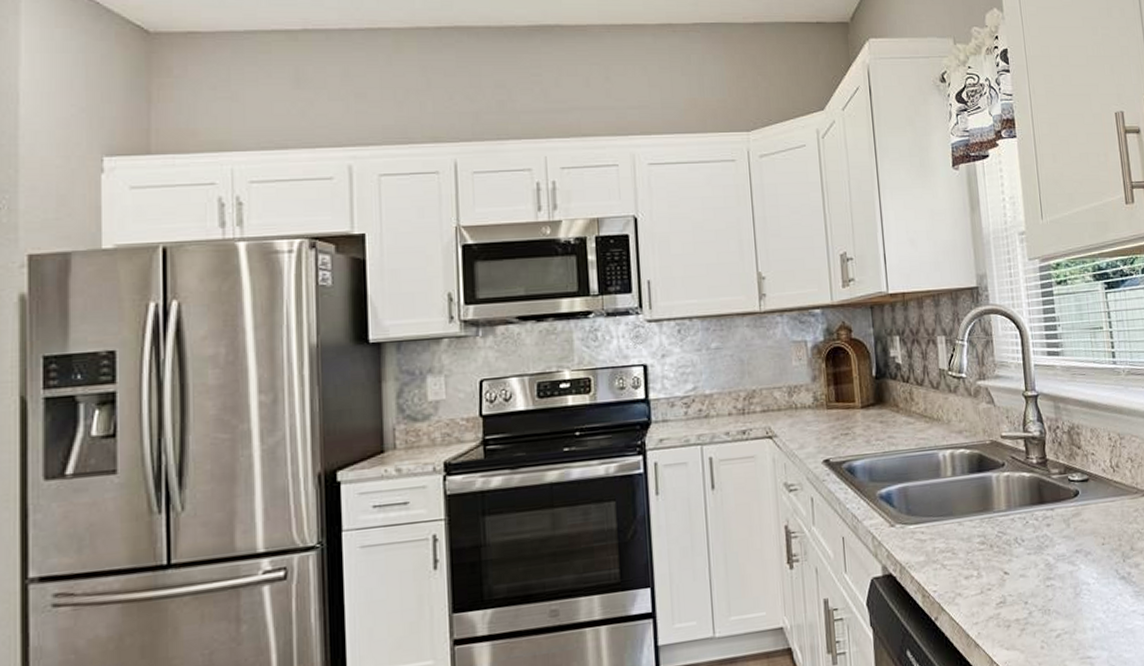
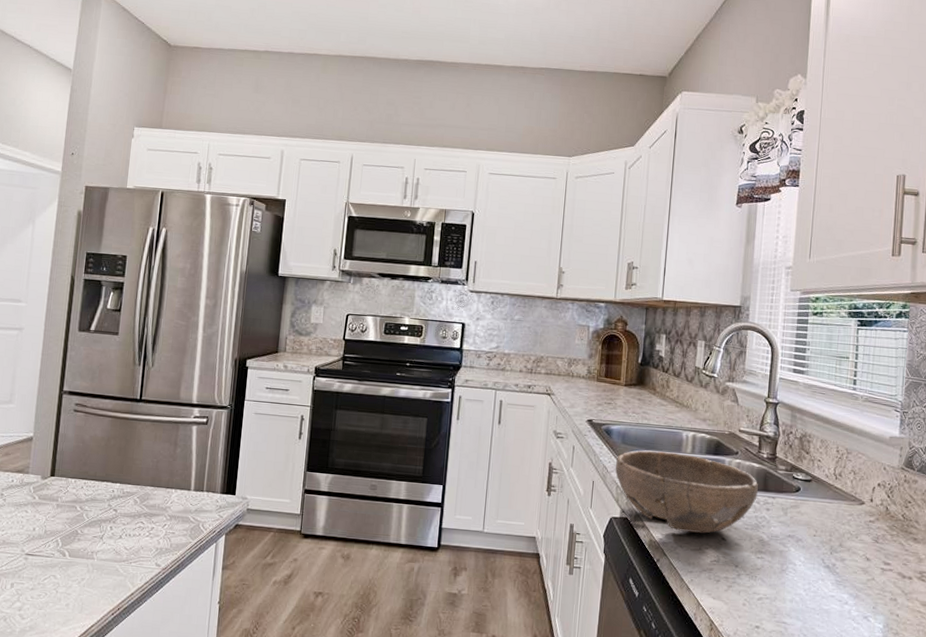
bowl: none [866,478,1034,576] -> present [615,450,758,533]

